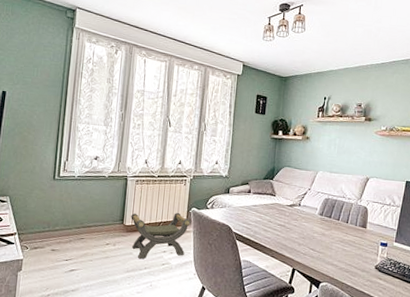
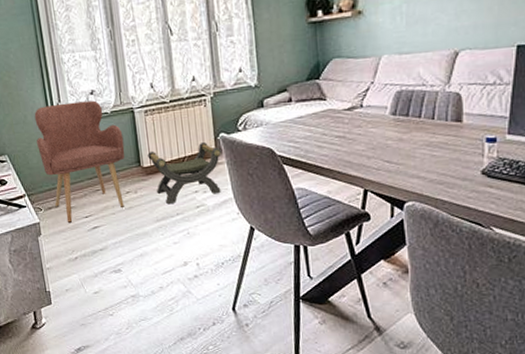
armchair: none [38,162,114,264] -> present [34,100,125,224]

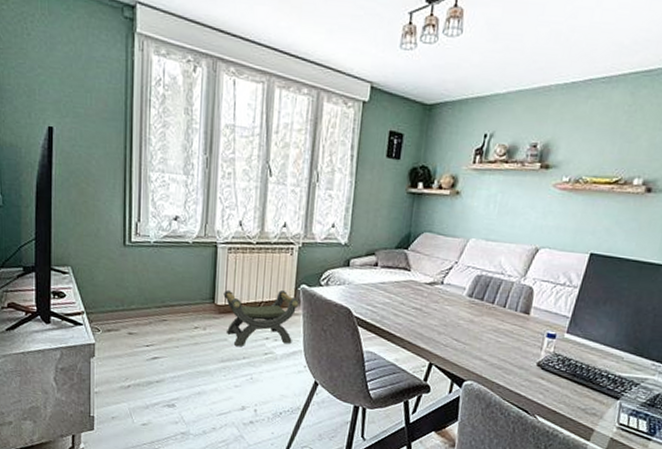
armchair: present [34,100,125,224] -> none [106,222,202,350]

